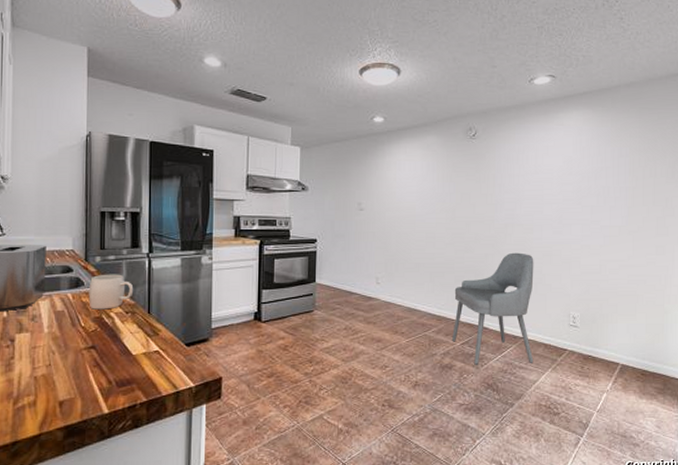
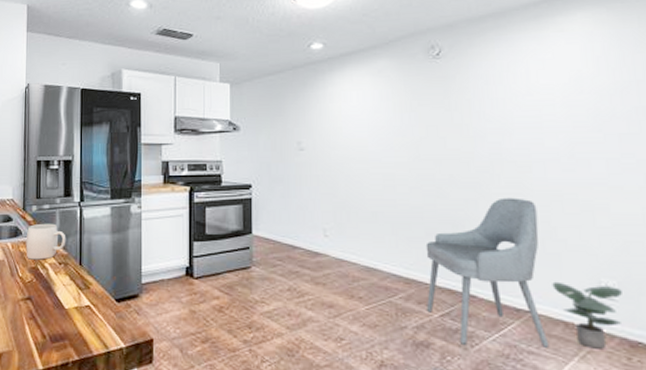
potted plant: none [539,315,582,362] -> present [552,281,622,349]

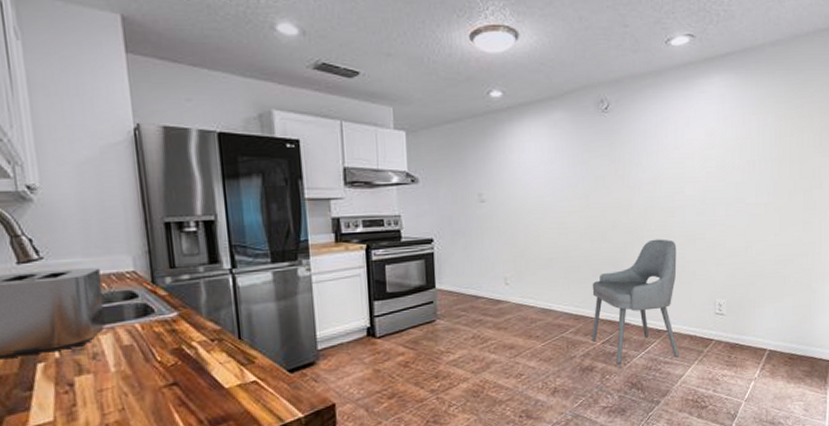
mug: present [25,223,66,260] -> none [160,296,218,340]
potted plant: present [552,281,622,349] -> none [684,304,728,353]

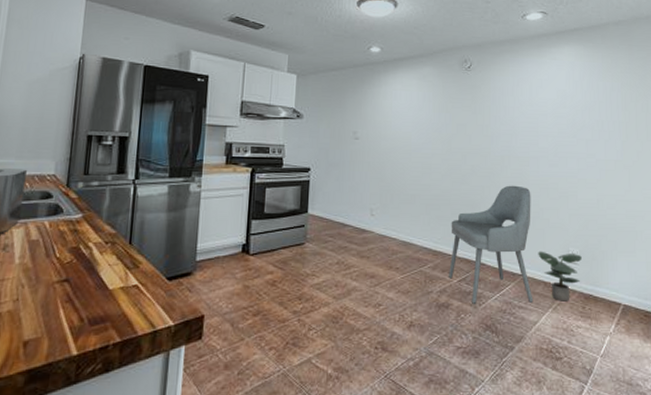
potted plant: none [684,304,728,353] -> present [538,251,582,302]

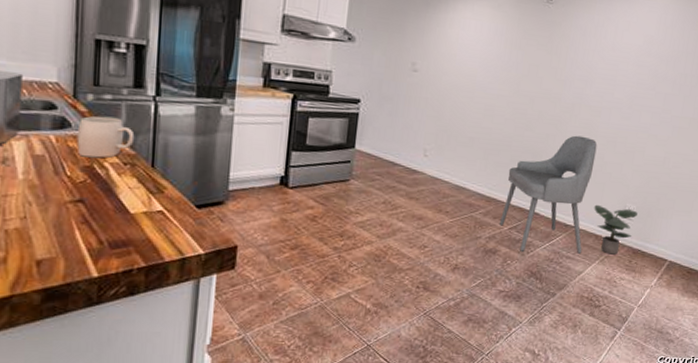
mug: none [66,201,116,239] -> present [76,116,135,159]

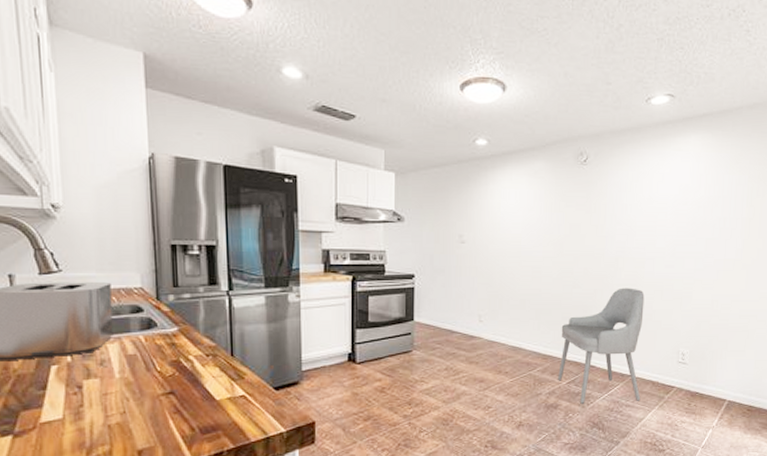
mug: present [76,116,135,159] -> none [162,314,214,353]
potted plant: present [594,204,638,255] -> none [648,352,691,399]

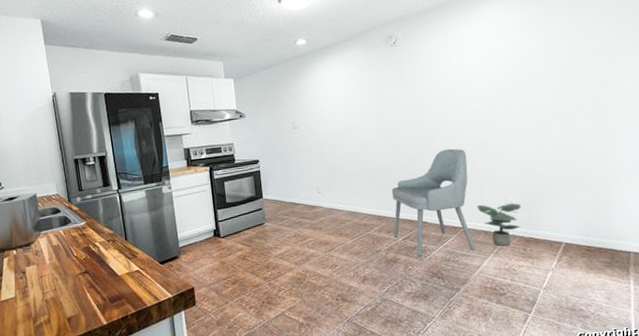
potted plant: none [648,352,691,399] -> present [477,203,521,247]

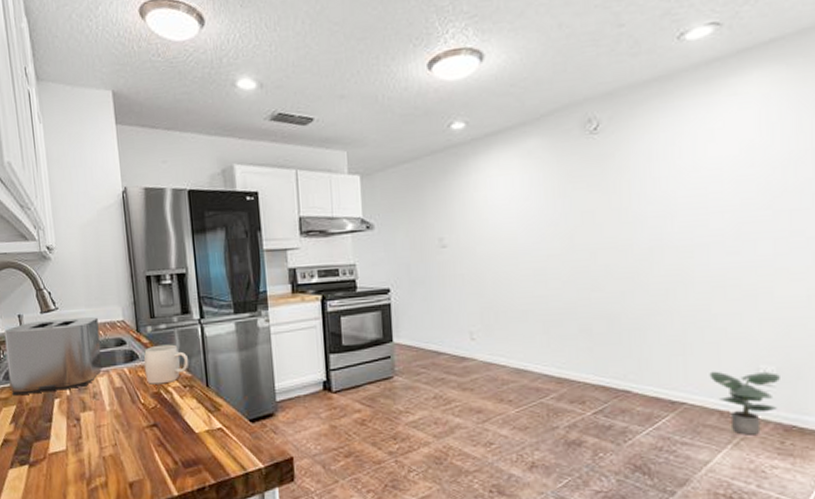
mug: none [75,210,111,242] -> present [143,344,189,384]
dining chair: present [391,148,475,257] -> none [579,286,704,440]

